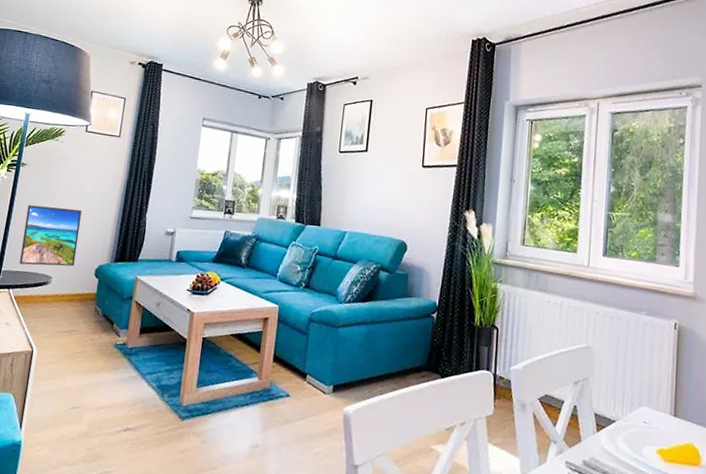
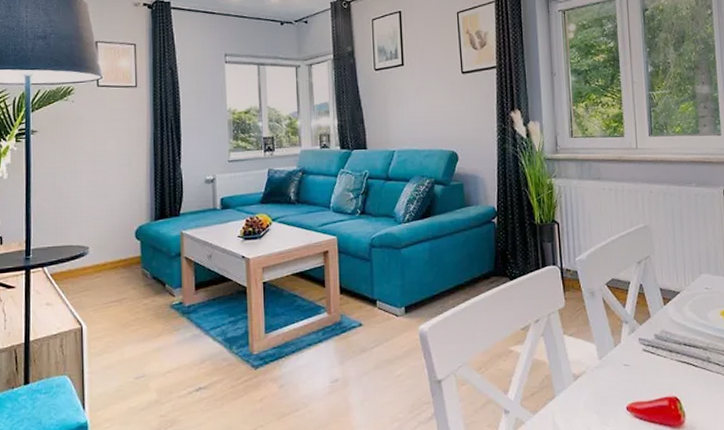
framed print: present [19,205,82,267] -> none [47,171,111,239]

